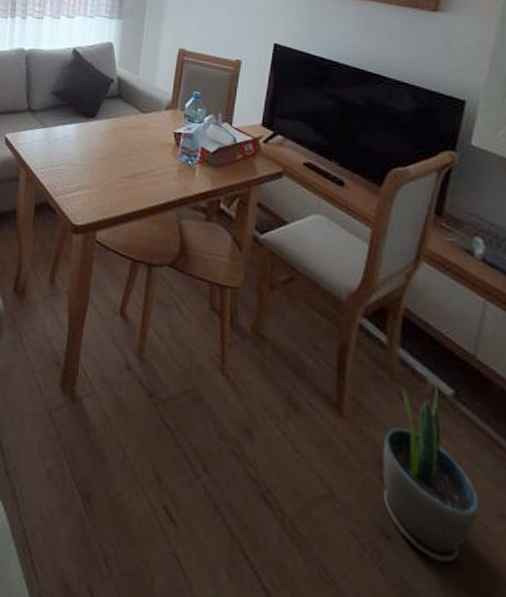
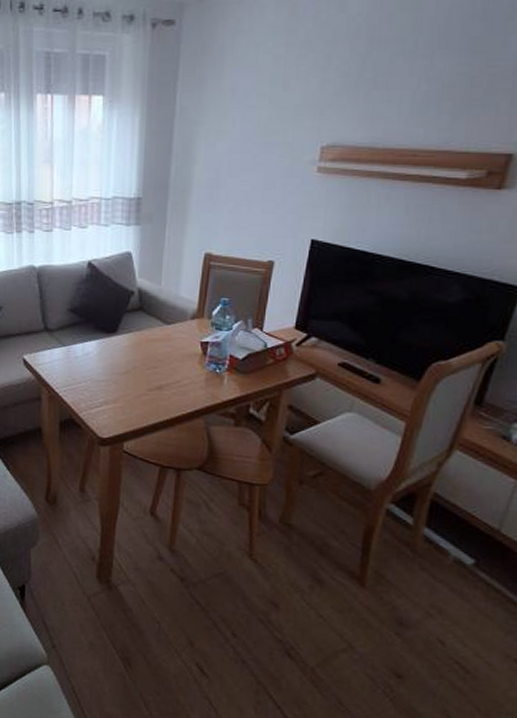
potted plant: present [382,384,479,563] -> none [398,557,488,693]

